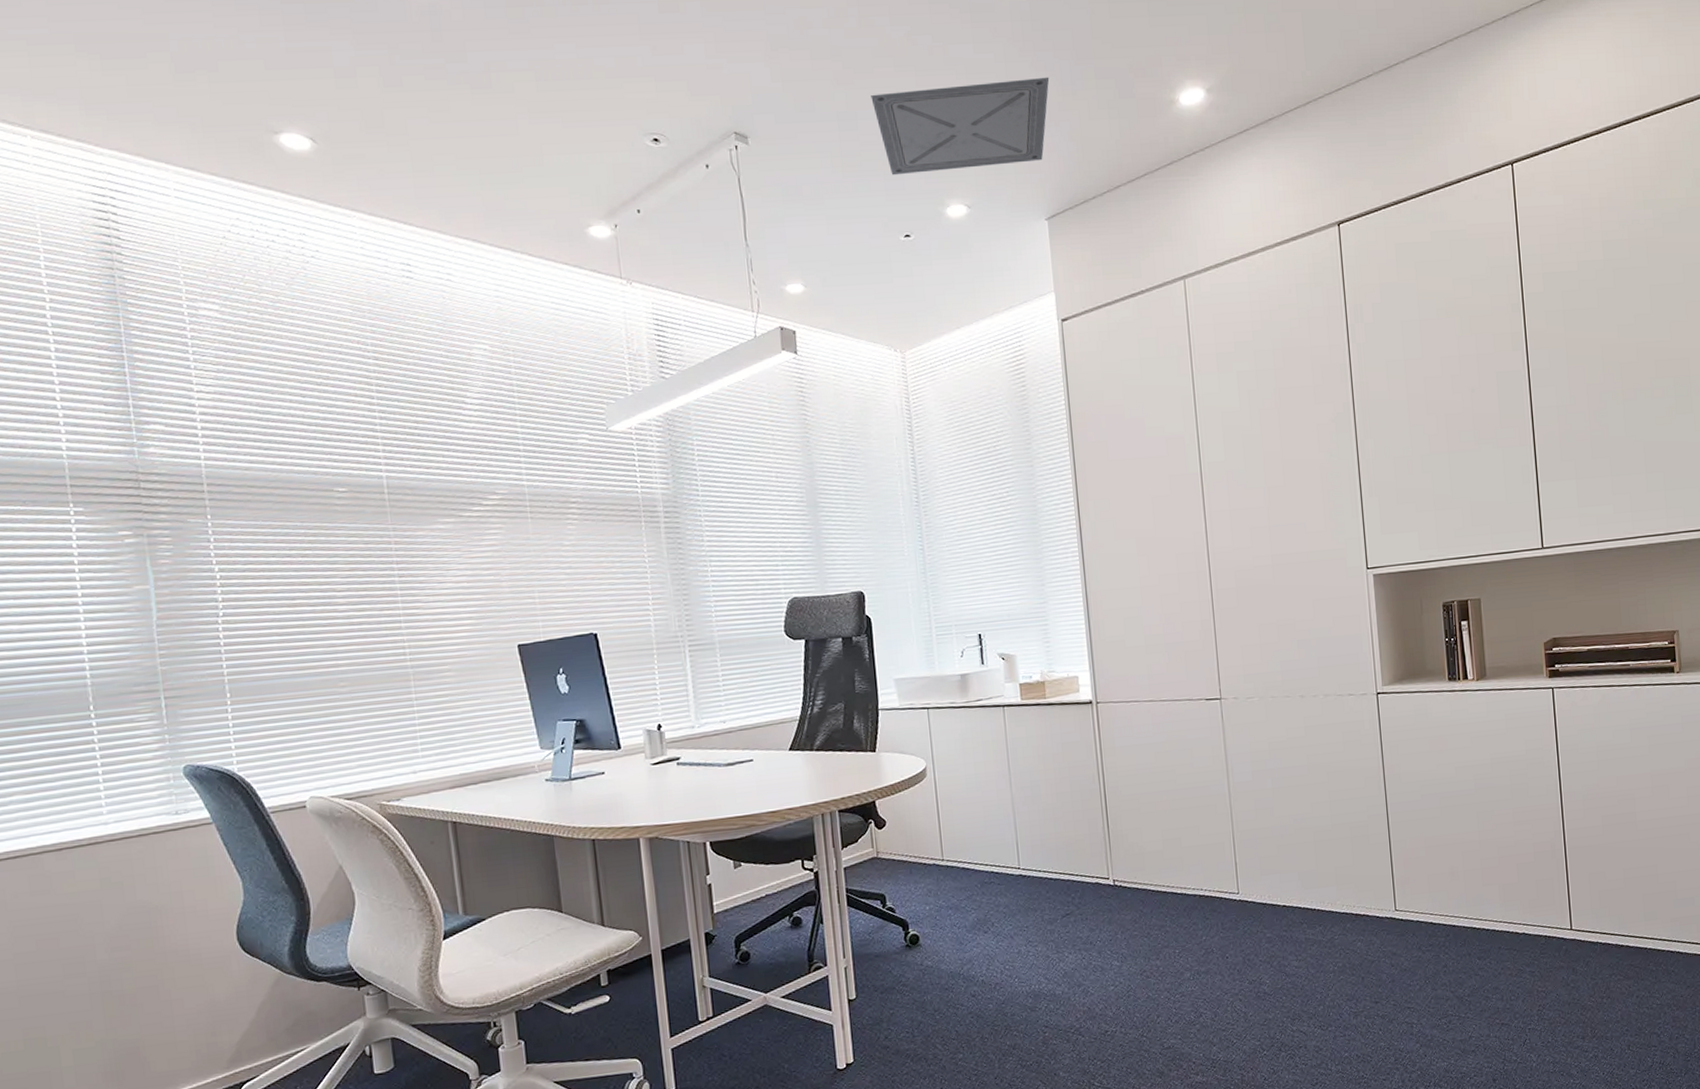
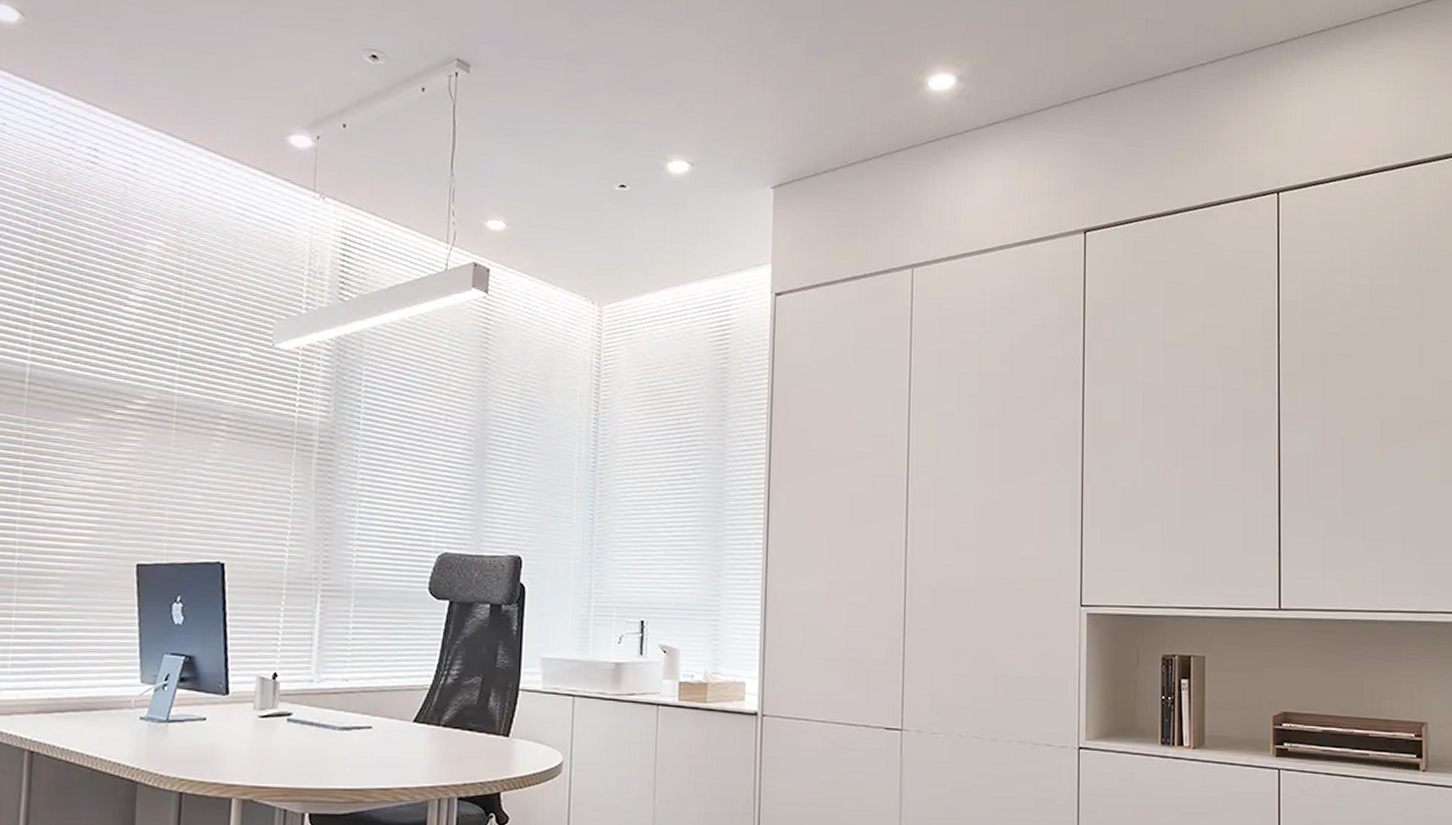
ceiling vent: present [871,77,1050,176] -> none [604,39,794,127]

